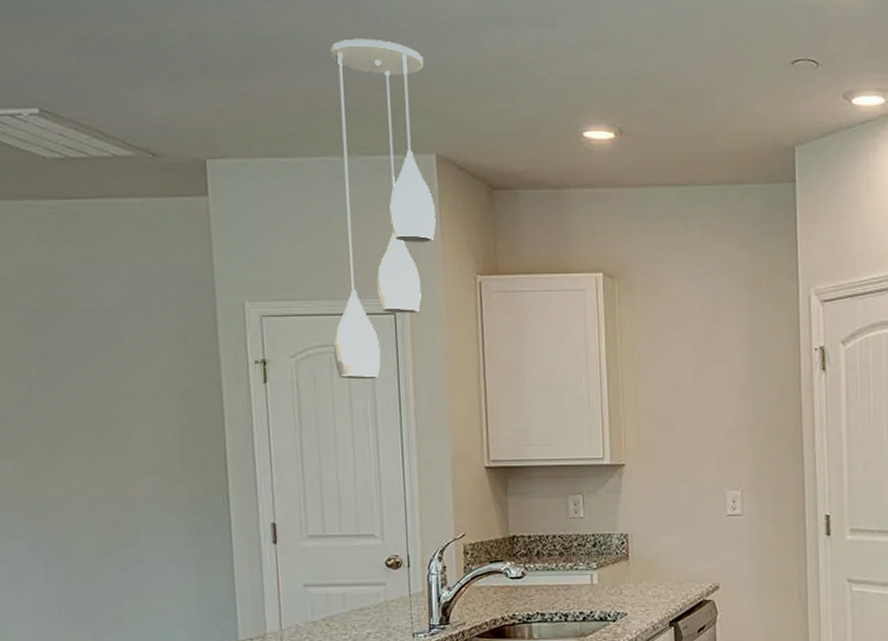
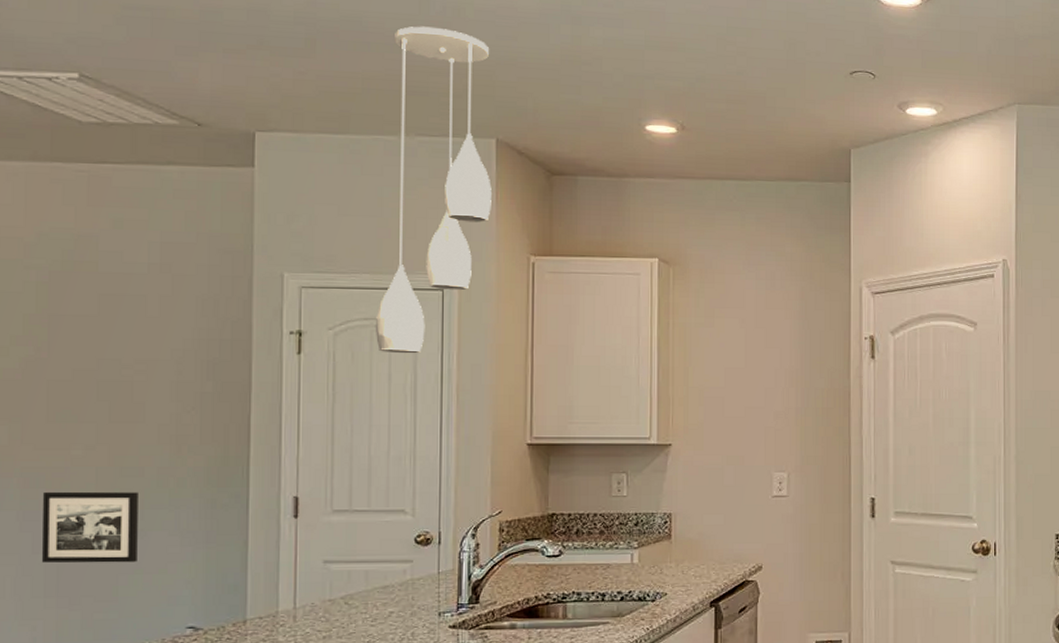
picture frame: none [49,521,137,589] -> present [41,491,138,563]

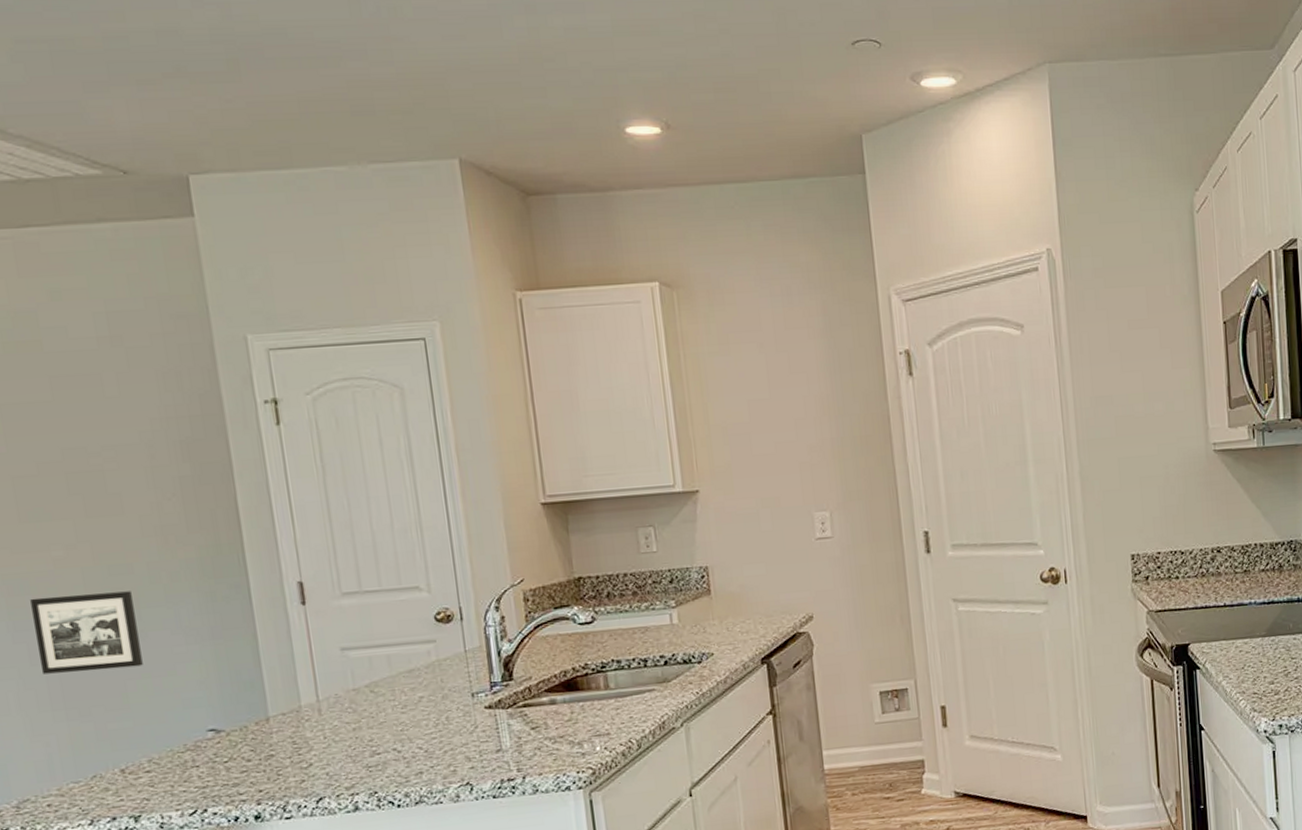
pendant light: present [375,26,492,354] -> none [325,32,465,415]

